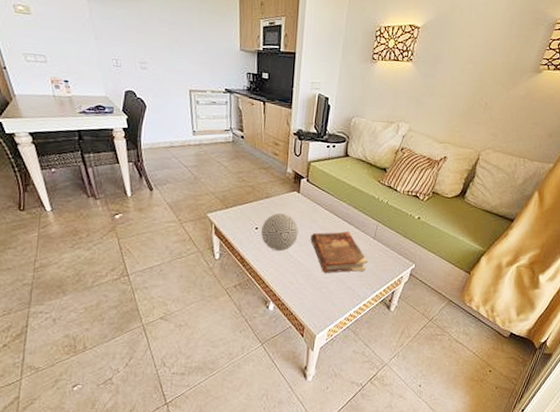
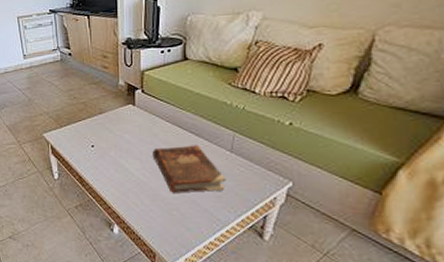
decorative ball: present [261,213,299,251] -> none [98,129,138,169]

